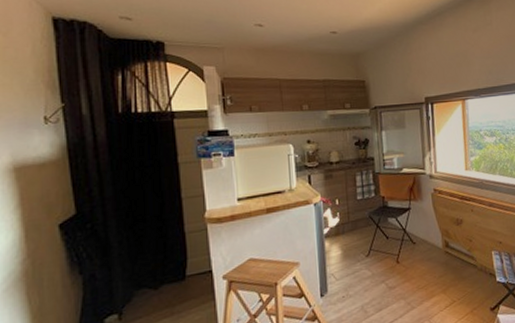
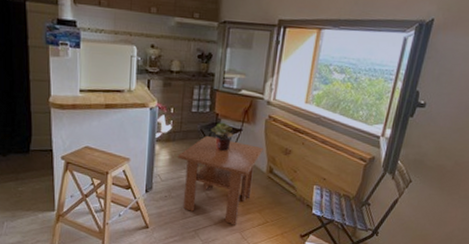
coffee table: none [350,220,435,313] -> present [178,135,264,225]
potted plant: none [379,204,404,234] -> present [211,122,234,151]

